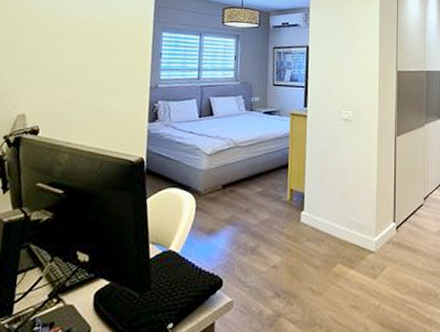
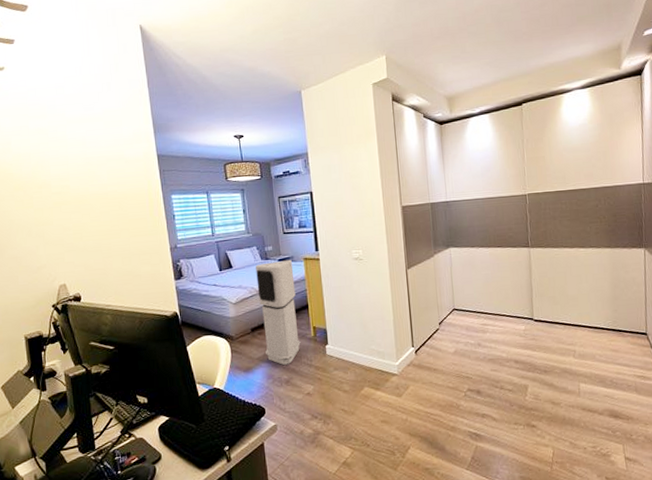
air purifier: none [234,113,278,230] -> present [256,259,301,365]

